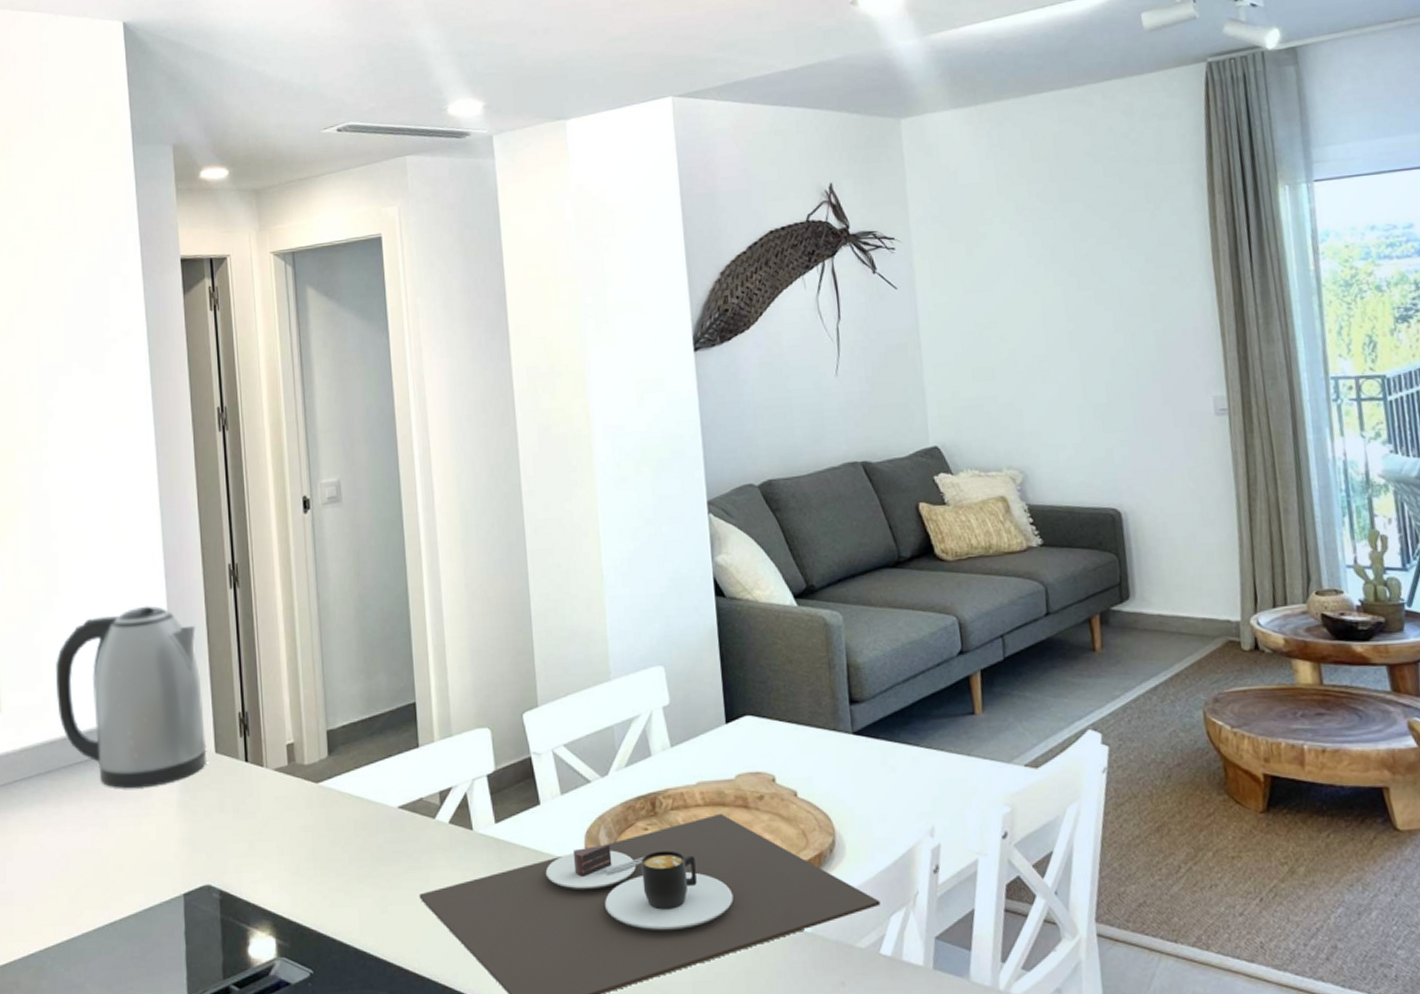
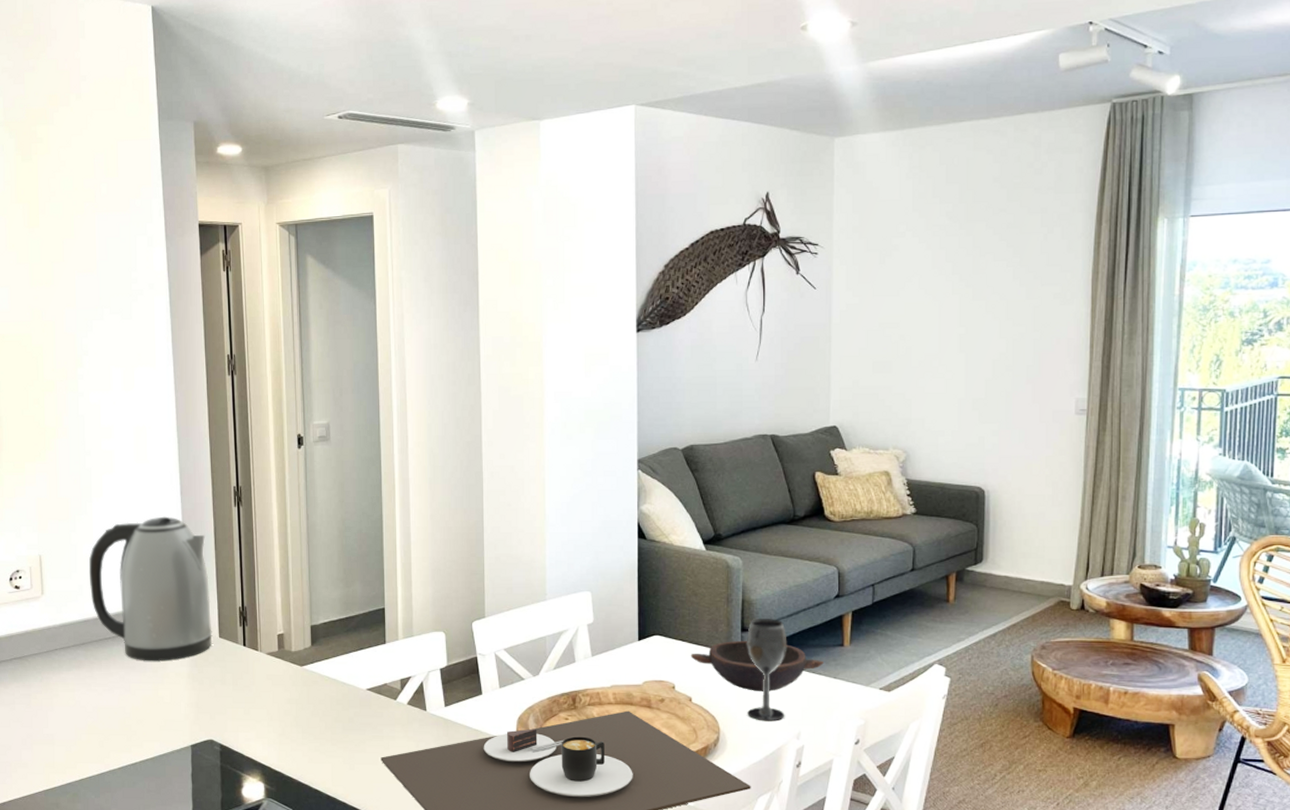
bowl: none [790,714,953,780] -> present [690,640,823,693]
wine glass: none [857,685,913,815] -> present [747,618,788,720]

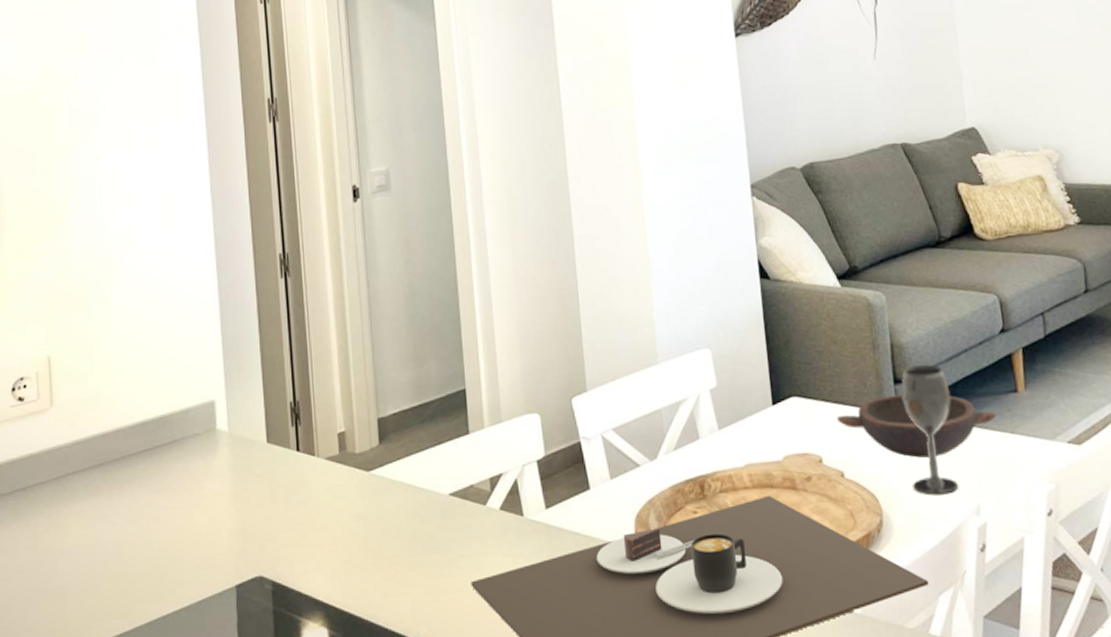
kettle: present [89,516,212,662] -> none [107,296,259,480]

